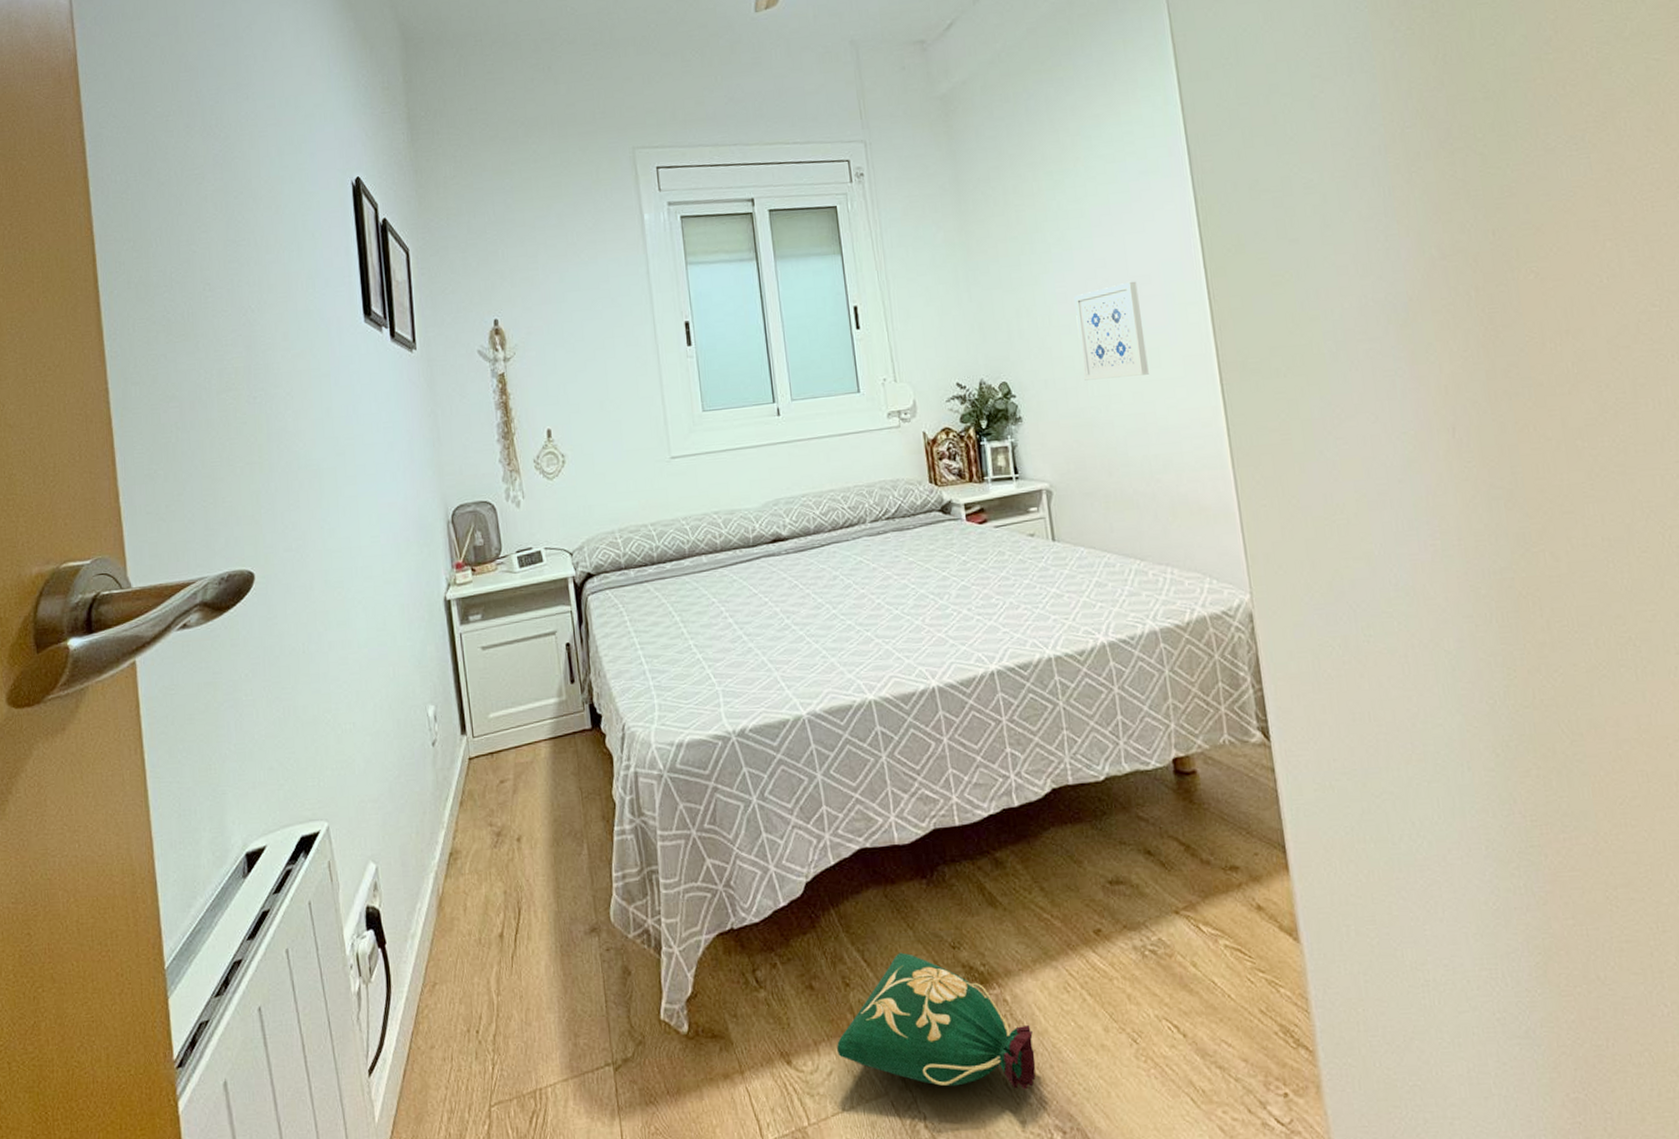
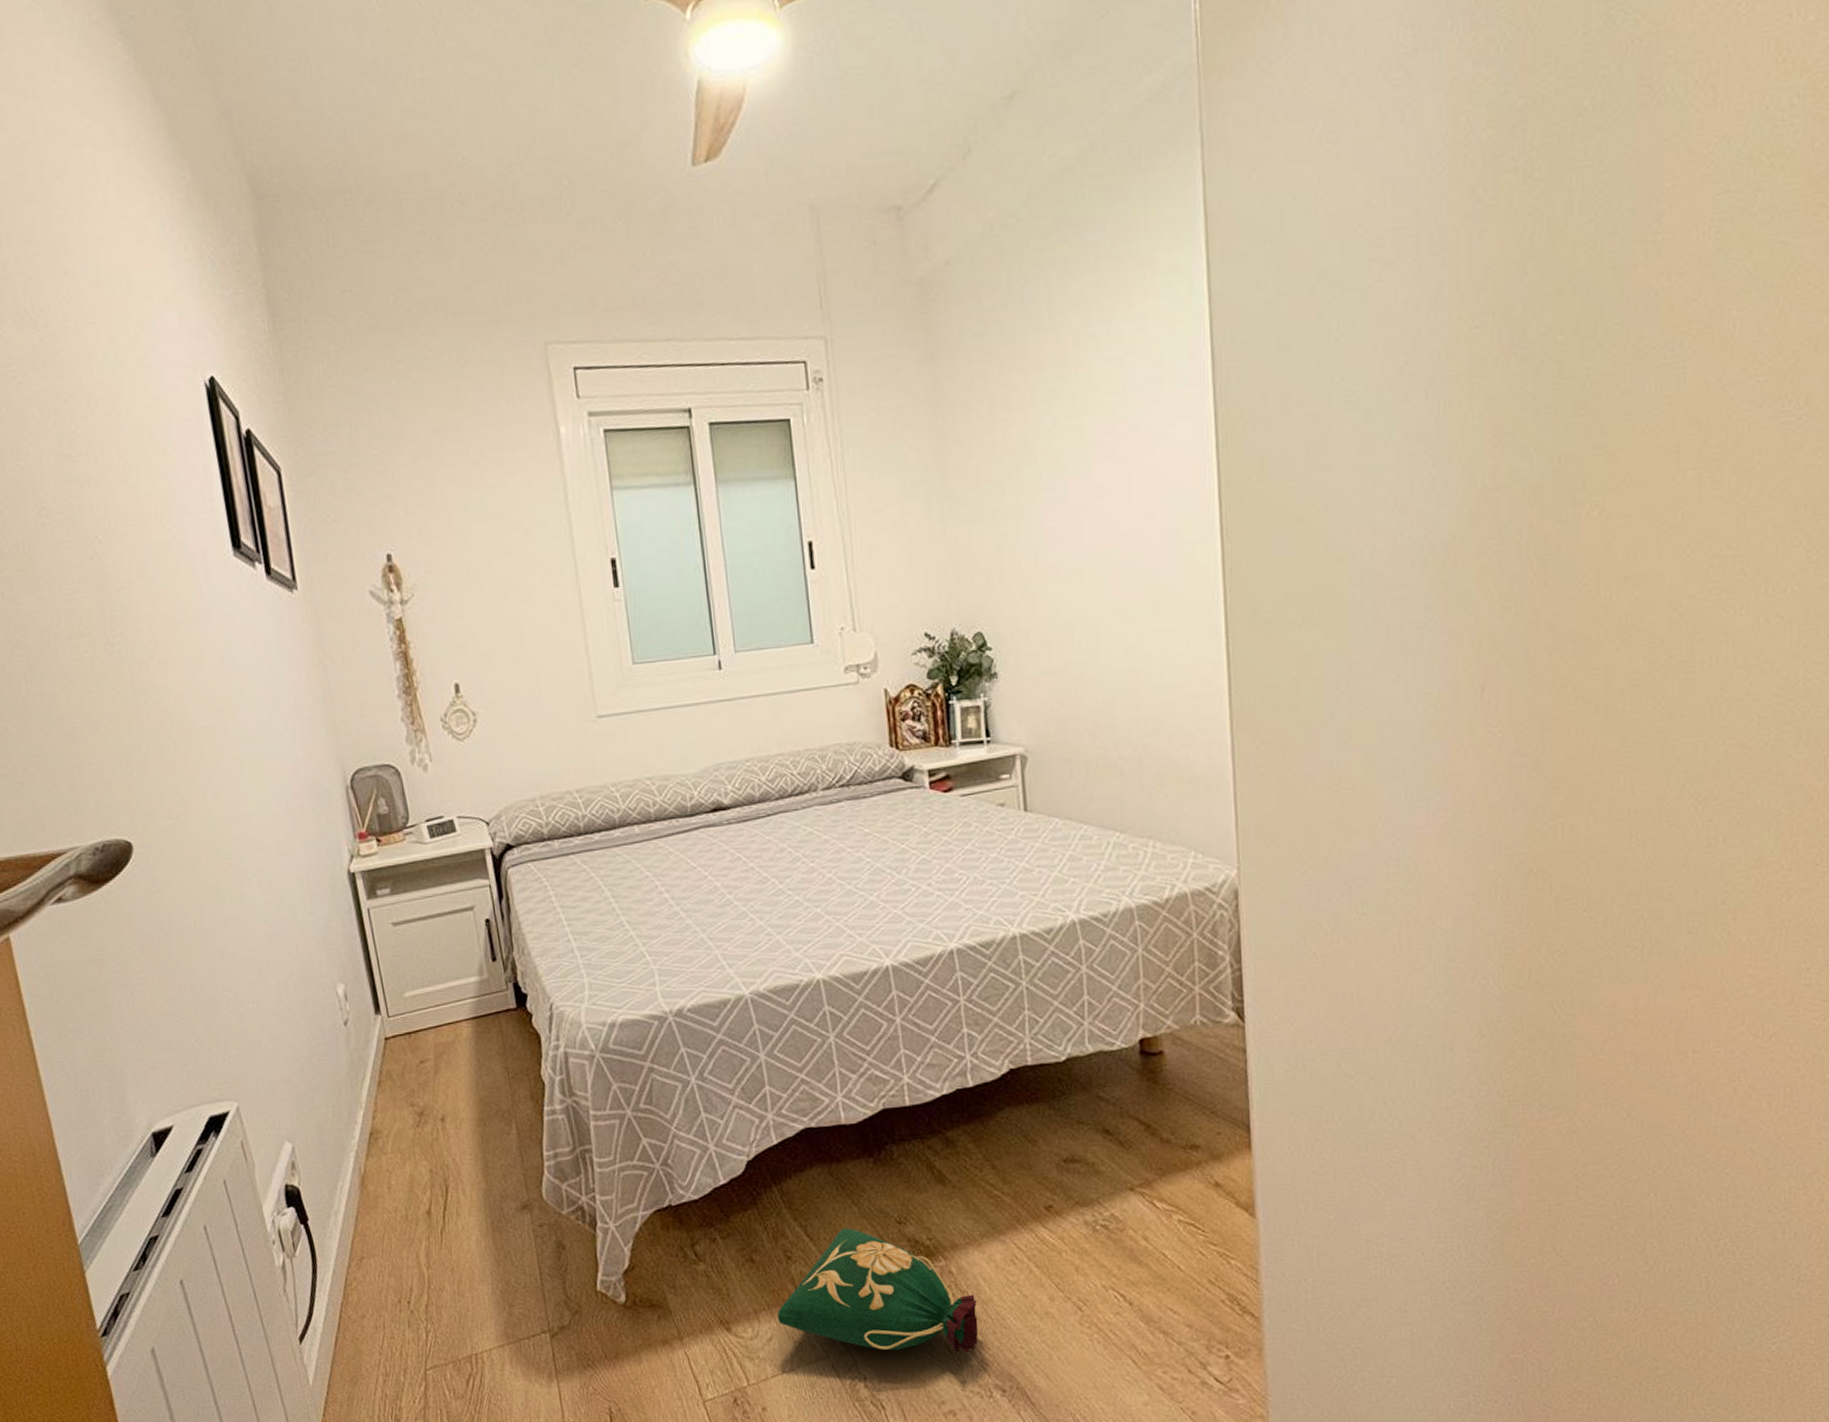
wall art: present [1074,281,1149,381] -> none [1065,514,1145,631]

